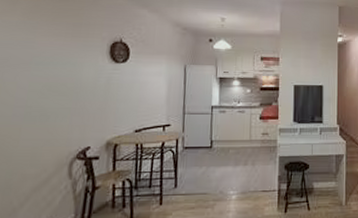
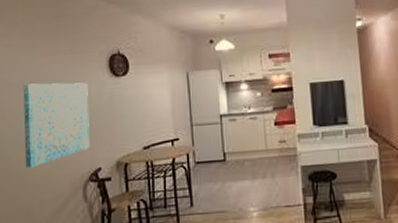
wall art: none [9,61,87,143] -> present [23,82,91,168]

